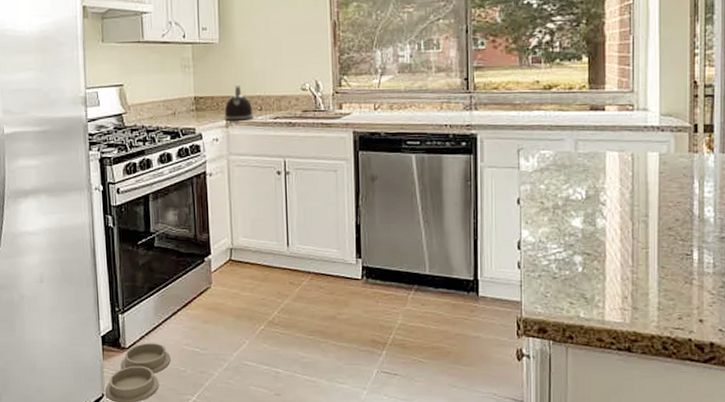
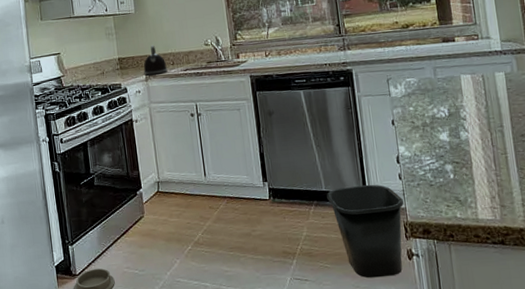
waste bin: none [430,271,519,378] -> present [326,184,404,278]

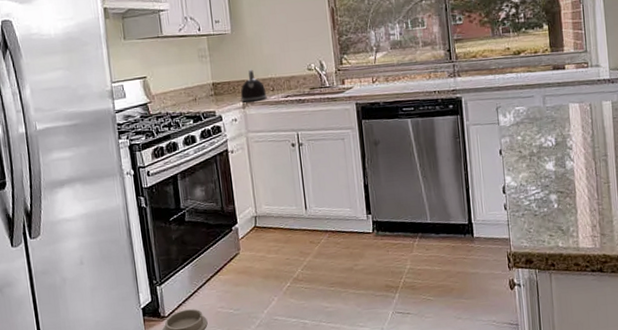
waste bin: present [326,184,404,278] -> none [431,215,508,309]

